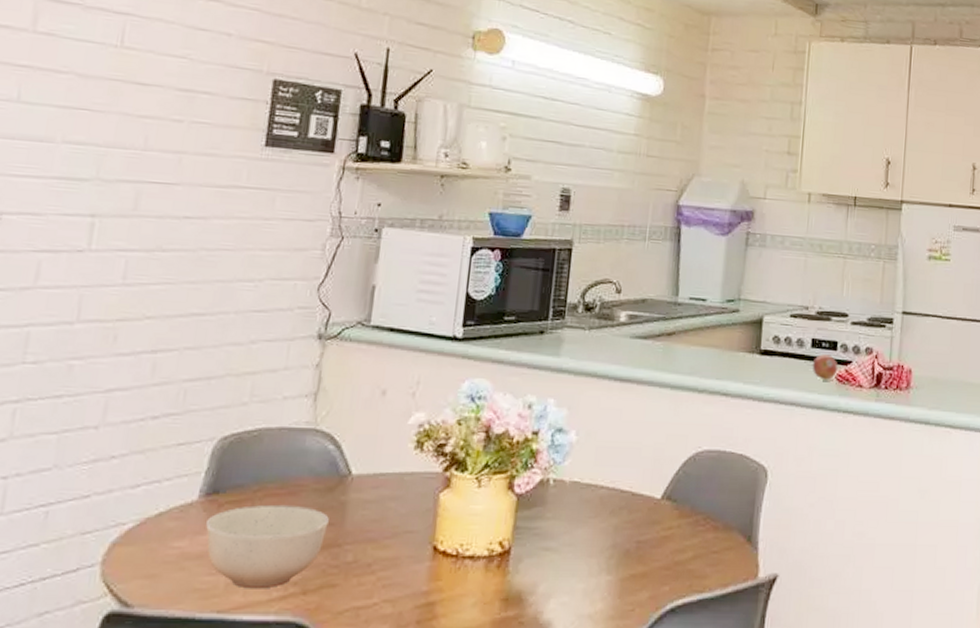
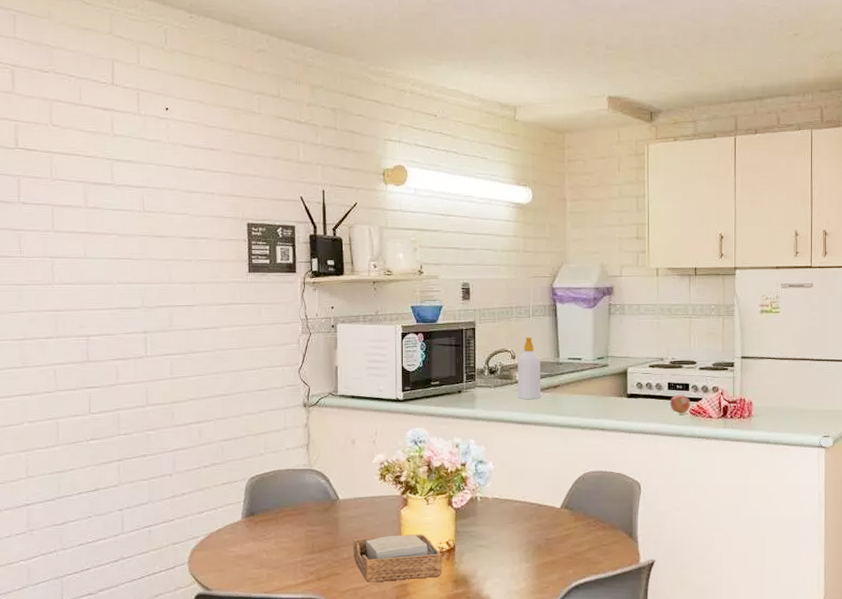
bowl: present [205,504,330,589] -> none [249,521,329,577]
napkin holder: none [361,529,491,600] -> present [353,535,442,583]
soap bottle: none [619,266,654,350] -> present [518,337,540,400]

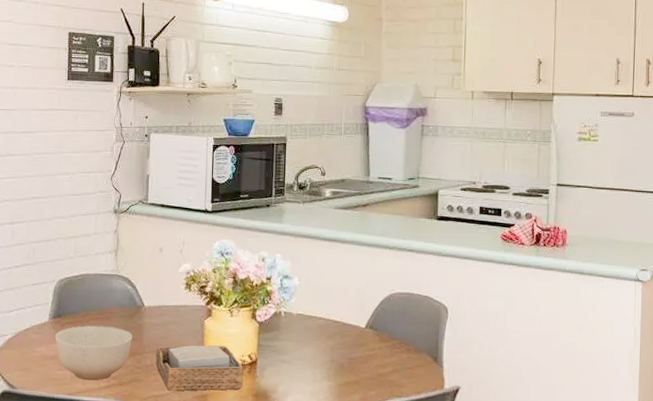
bowl: none [249,521,329,577] -> present [55,325,133,381]
soap bottle: present [518,337,540,400] -> none [326,155,350,218]
fruit: present [670,394,691,415] -> none [481,219,503,240]

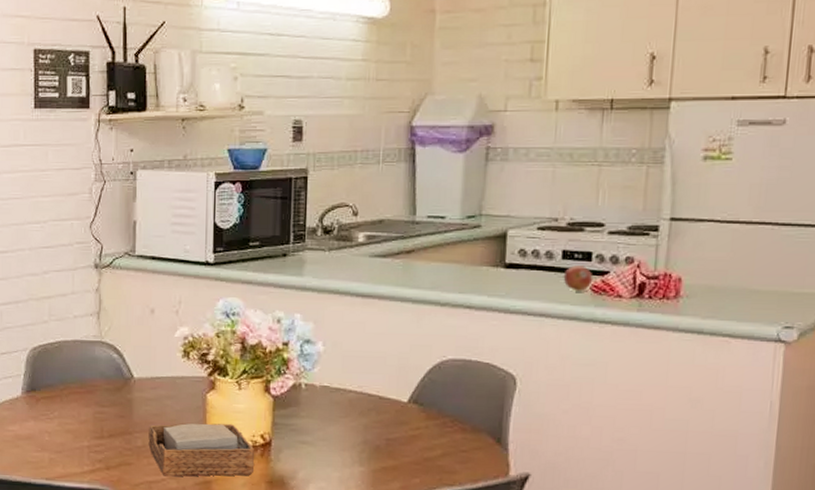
bowl: present [55,325,133,381] -> none [30,400,121,464]
fruit: none [481,219,503,240] -> present [563,265,593,292]

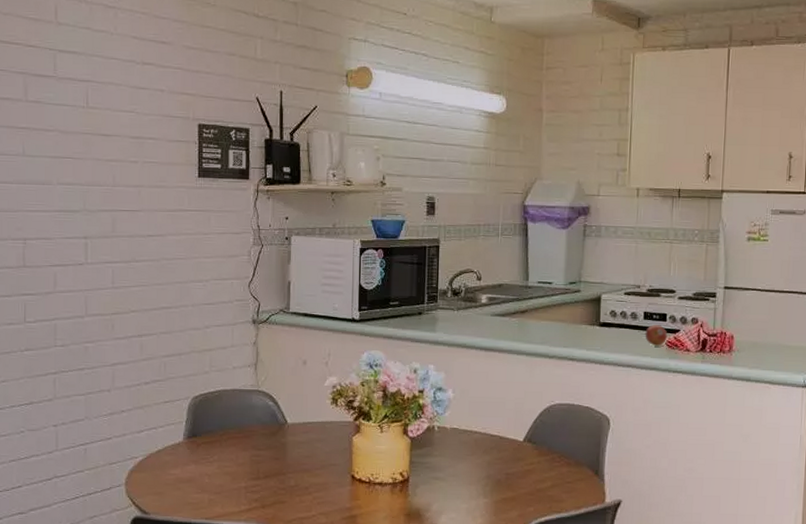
napkin holder: present [148,423,255,477] -> none [300,463,395,513]

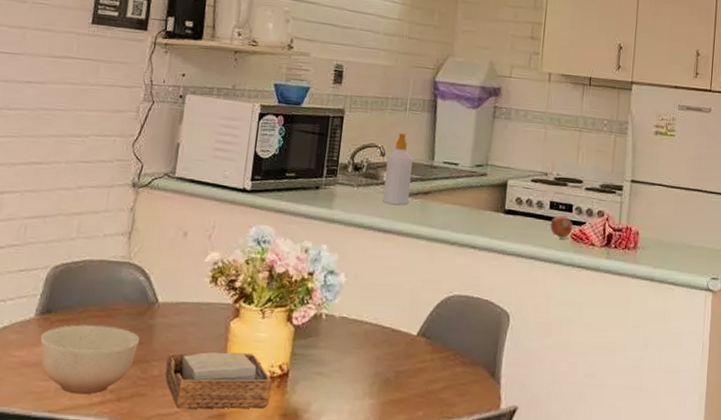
bowl: none [191,444,276,504] -> present [40,323,140,395]
napkin holder: none [300,463,395,513] -> present [165,352,272,409]
soap bottle: none [482,258,508,325] -> present [382,133,413,206]

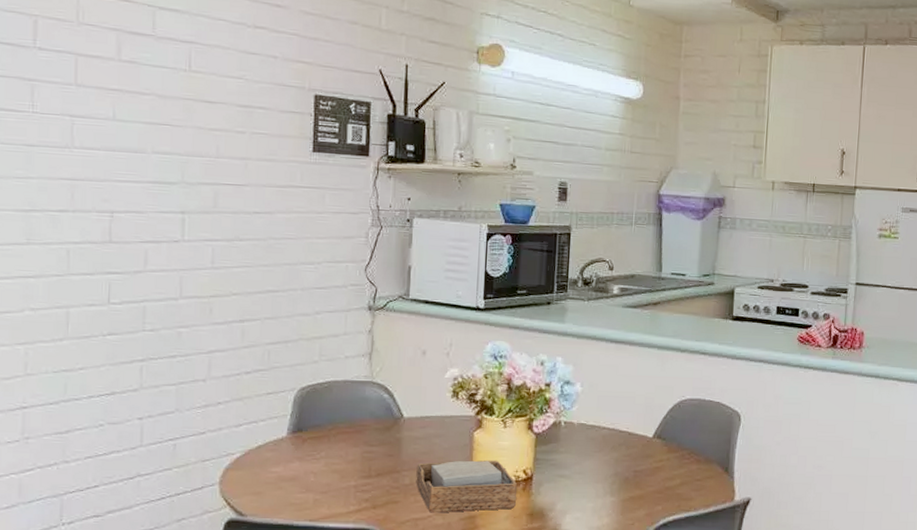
bowl: present [40,323,140,395] -> none [295,440,390,504]
soap bottle: present [382,133,413,206] -> none [613,247,641,317]
fruit: present [550,215,573,239] -> none [777,319,800,342]

